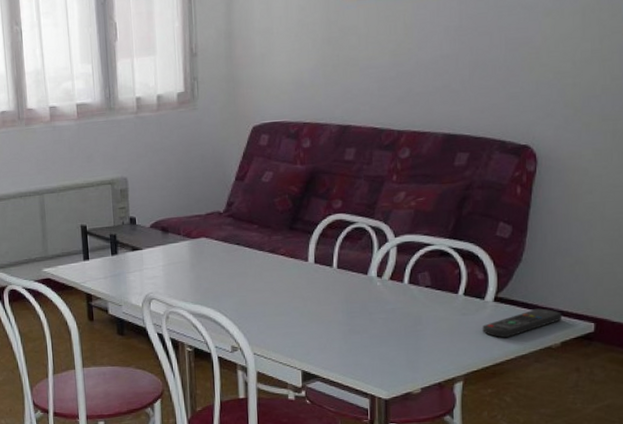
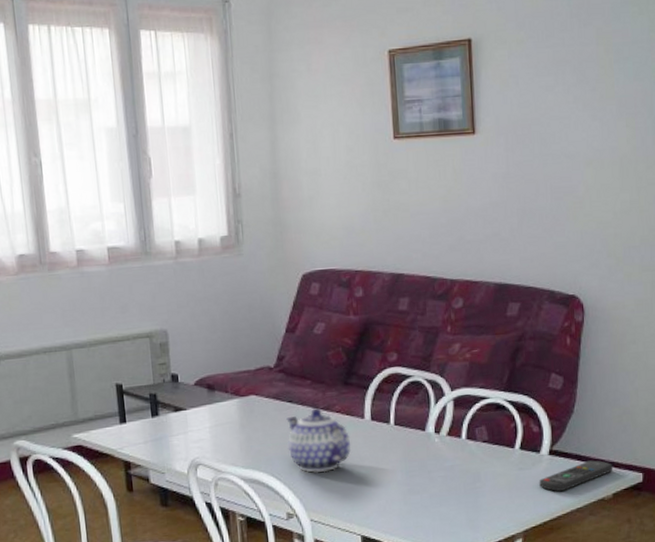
teapot: none [234,251,295,311] -> present [286,408,352,473]

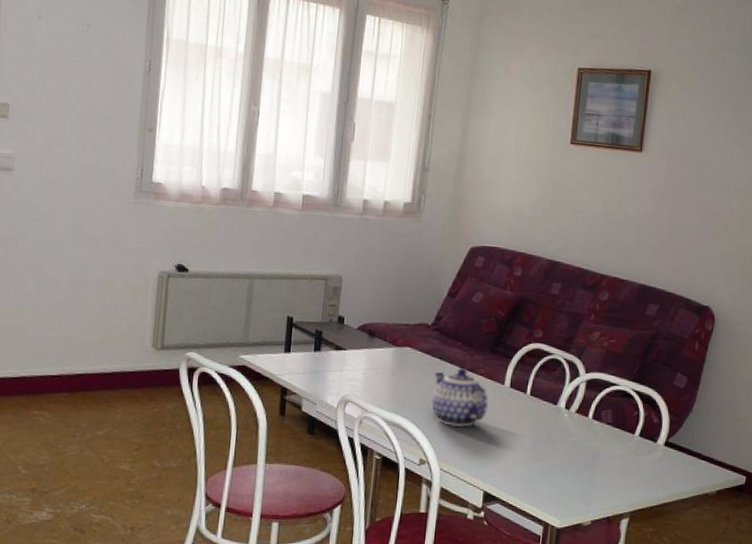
remote control: present [539,460,613,492] -> none [652,457,721,481]

